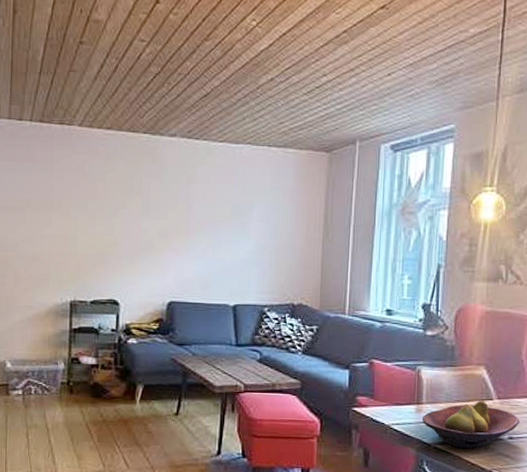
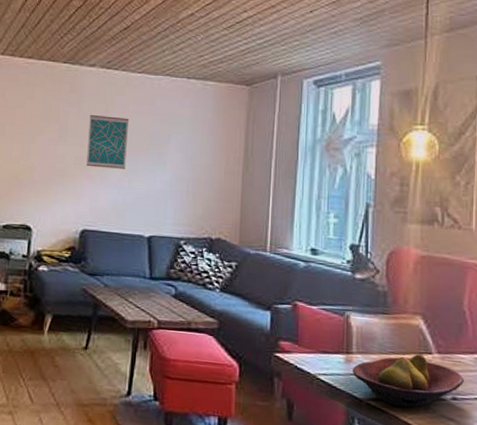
wall art: none [171,187,211,240] -> present [86,115,129,169]

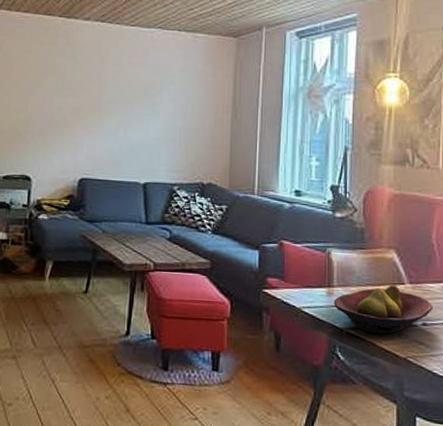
wall art: present [86,115,129,169] -> none [83,67,123,119]

